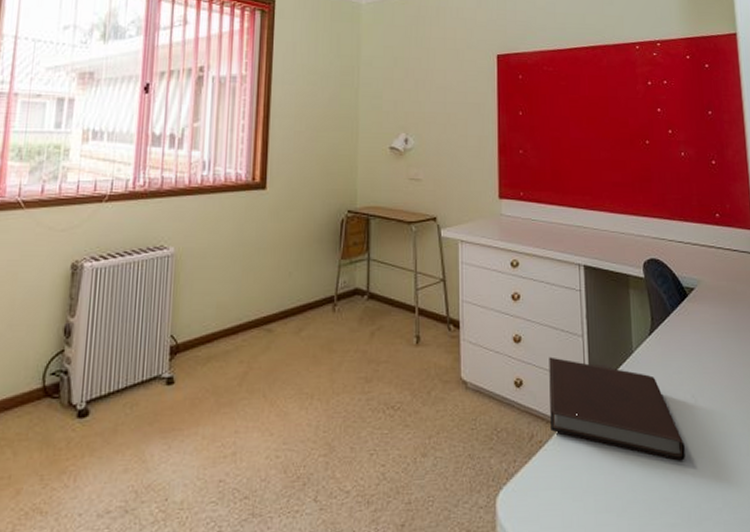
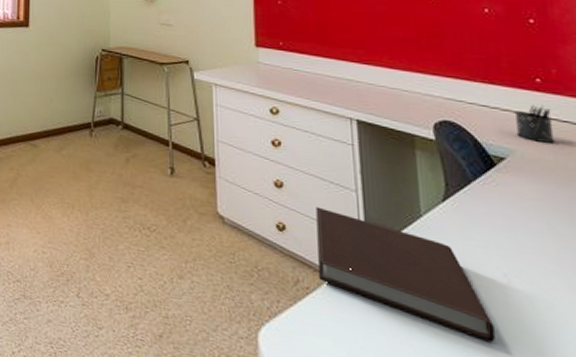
pen holder: none [701,237,728,271] -> present [514,105,555,143]

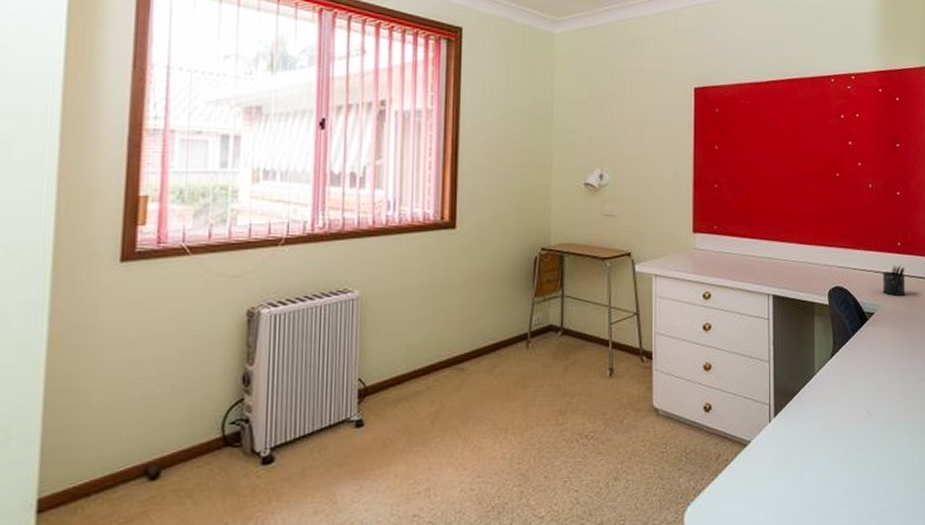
notebook: present [316,206,495,343] -> none [737,382,858,470]

